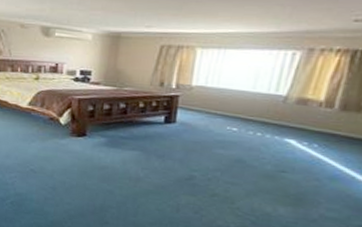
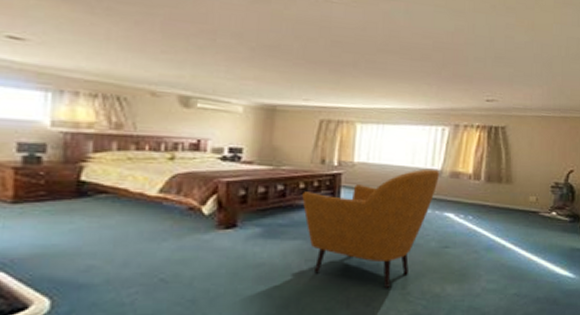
armchair: none [141,94,285,201] -> present [302,168,440,288]

